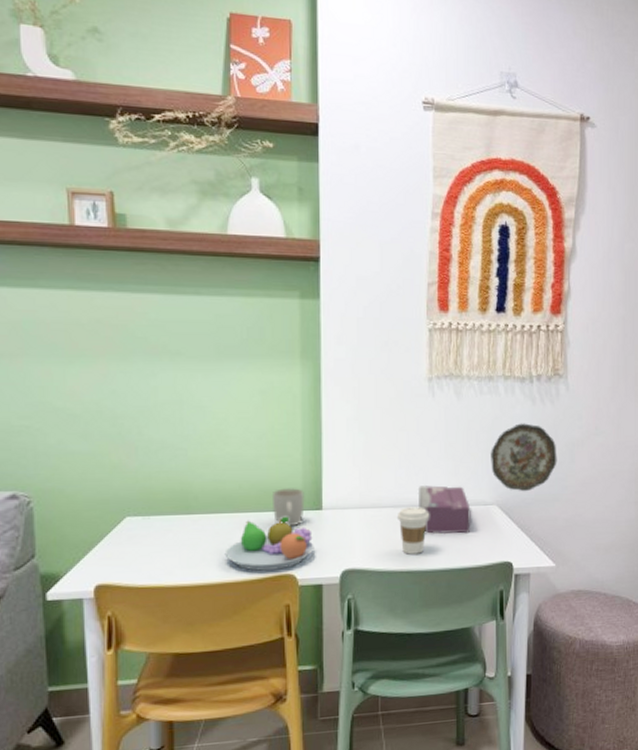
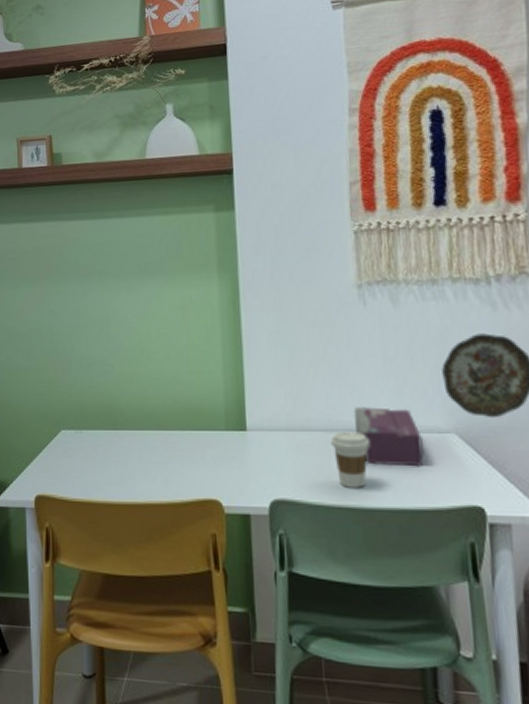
fruit bowl: present [224,516,314,571] -> none [149,436,240,494]
mug: present [271,488,305,527] -> none [194,406,228,448]

